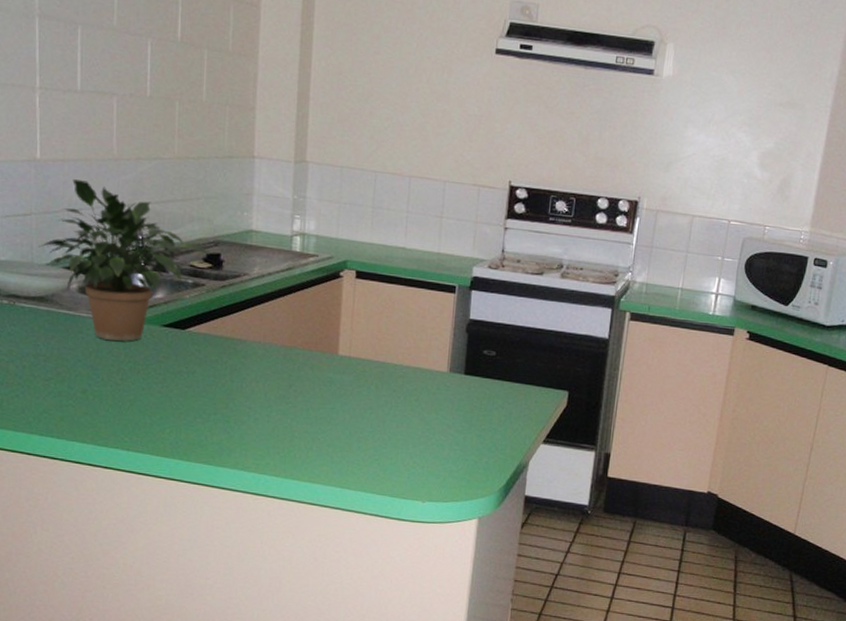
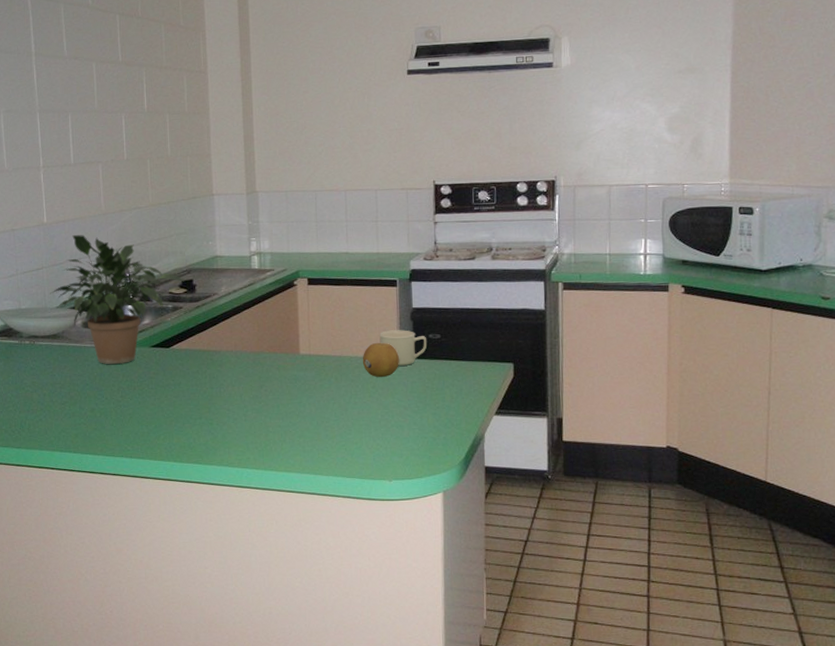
fruit: none [407,352,450,391] -> present [362,342,400,378]
mug: none [429,340,481,381] -> present [379,330,428,366]

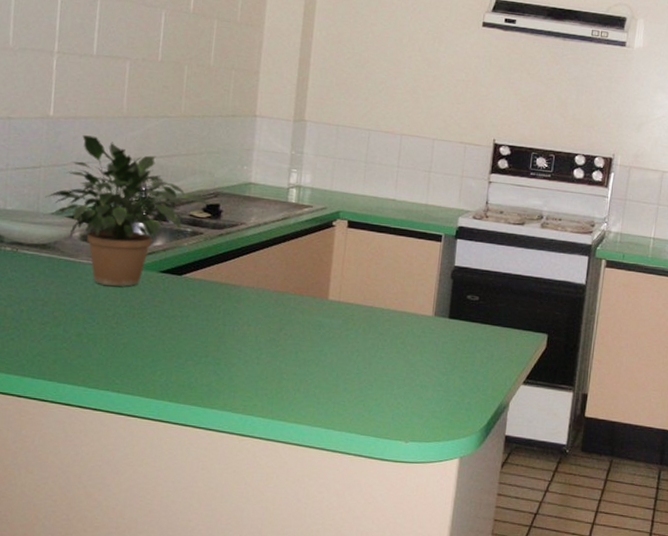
fruit: present [362,342,400,378] -> none [394,297,435,334]
mug: present [379,330,428,366] -> none [415,286,465,325]

